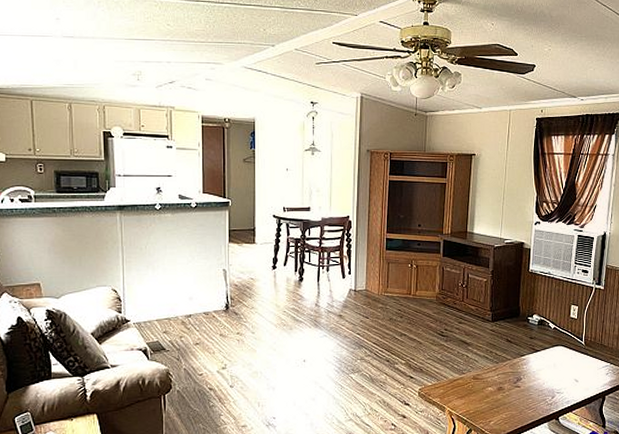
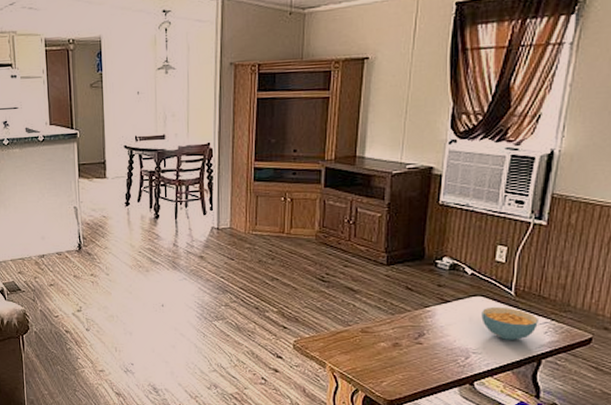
cereal bowl: none [562,354,602,382] -> present [481,306,538,341]

